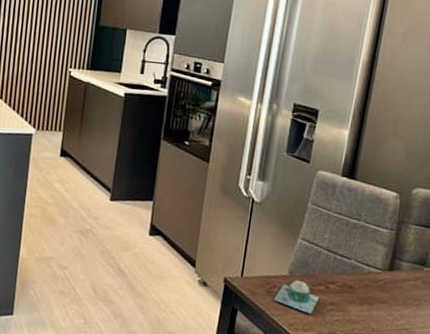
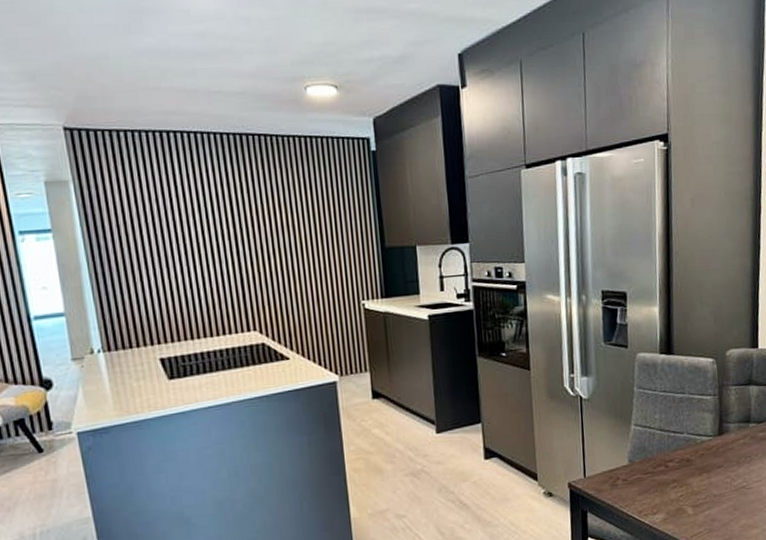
mug: present [274,279,320,313] -> none [619,466,662,497]

